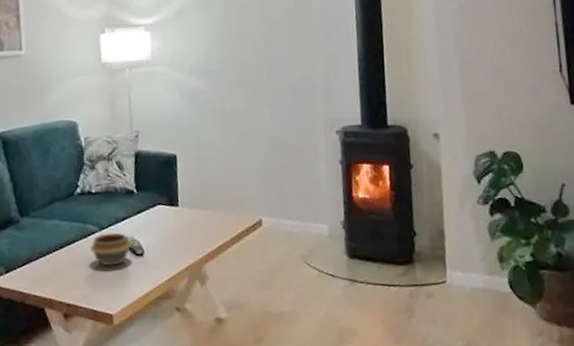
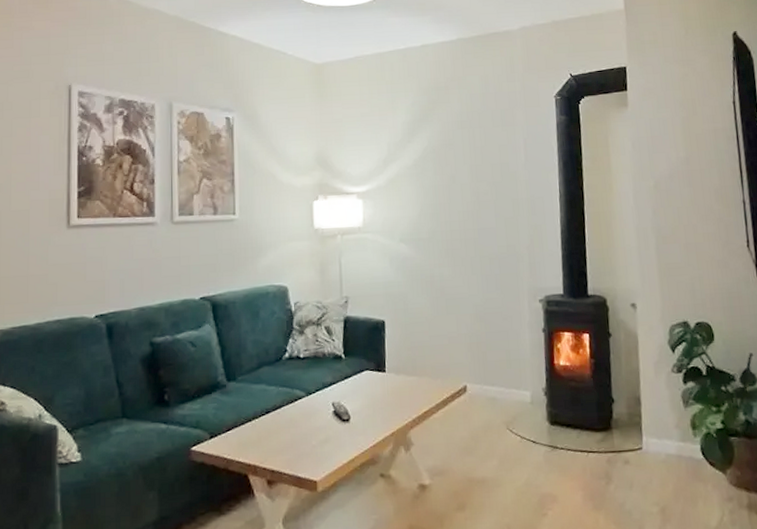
bowl: present [89,232,131,266] -> none [296,398,338,432]

